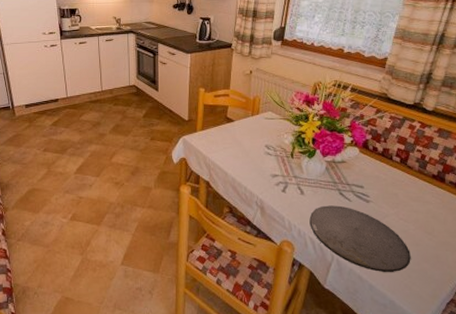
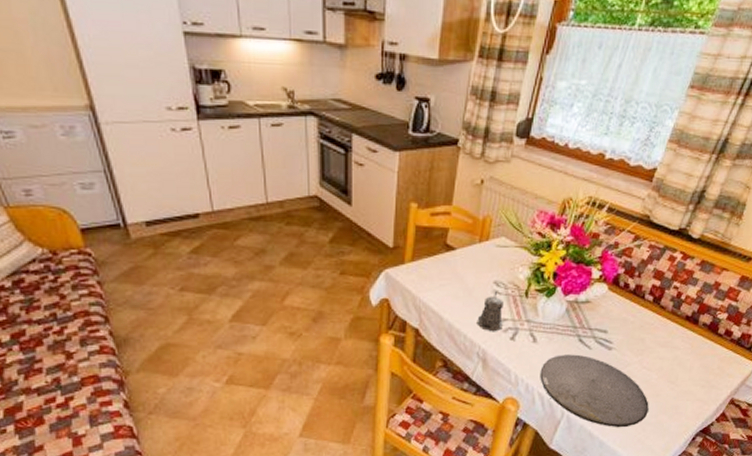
pepper shaker: none [254,153,275,185] -> present [477,291,504,332]

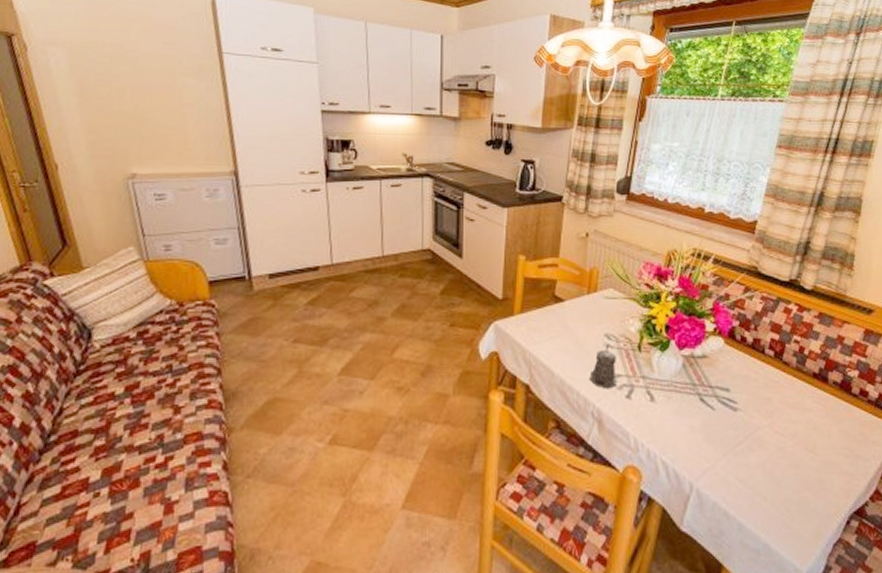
plate: present [540,354,649,428] -> none [661,415,789,506]

